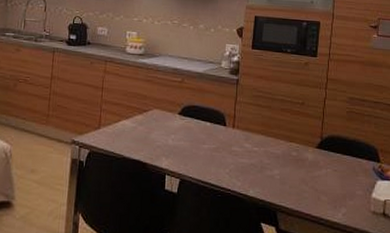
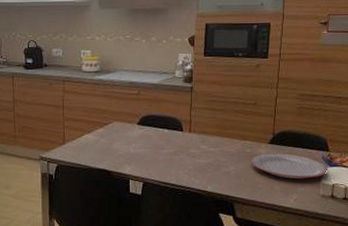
plate: none [298,159,379,191] -> present [252,153,328,179]

